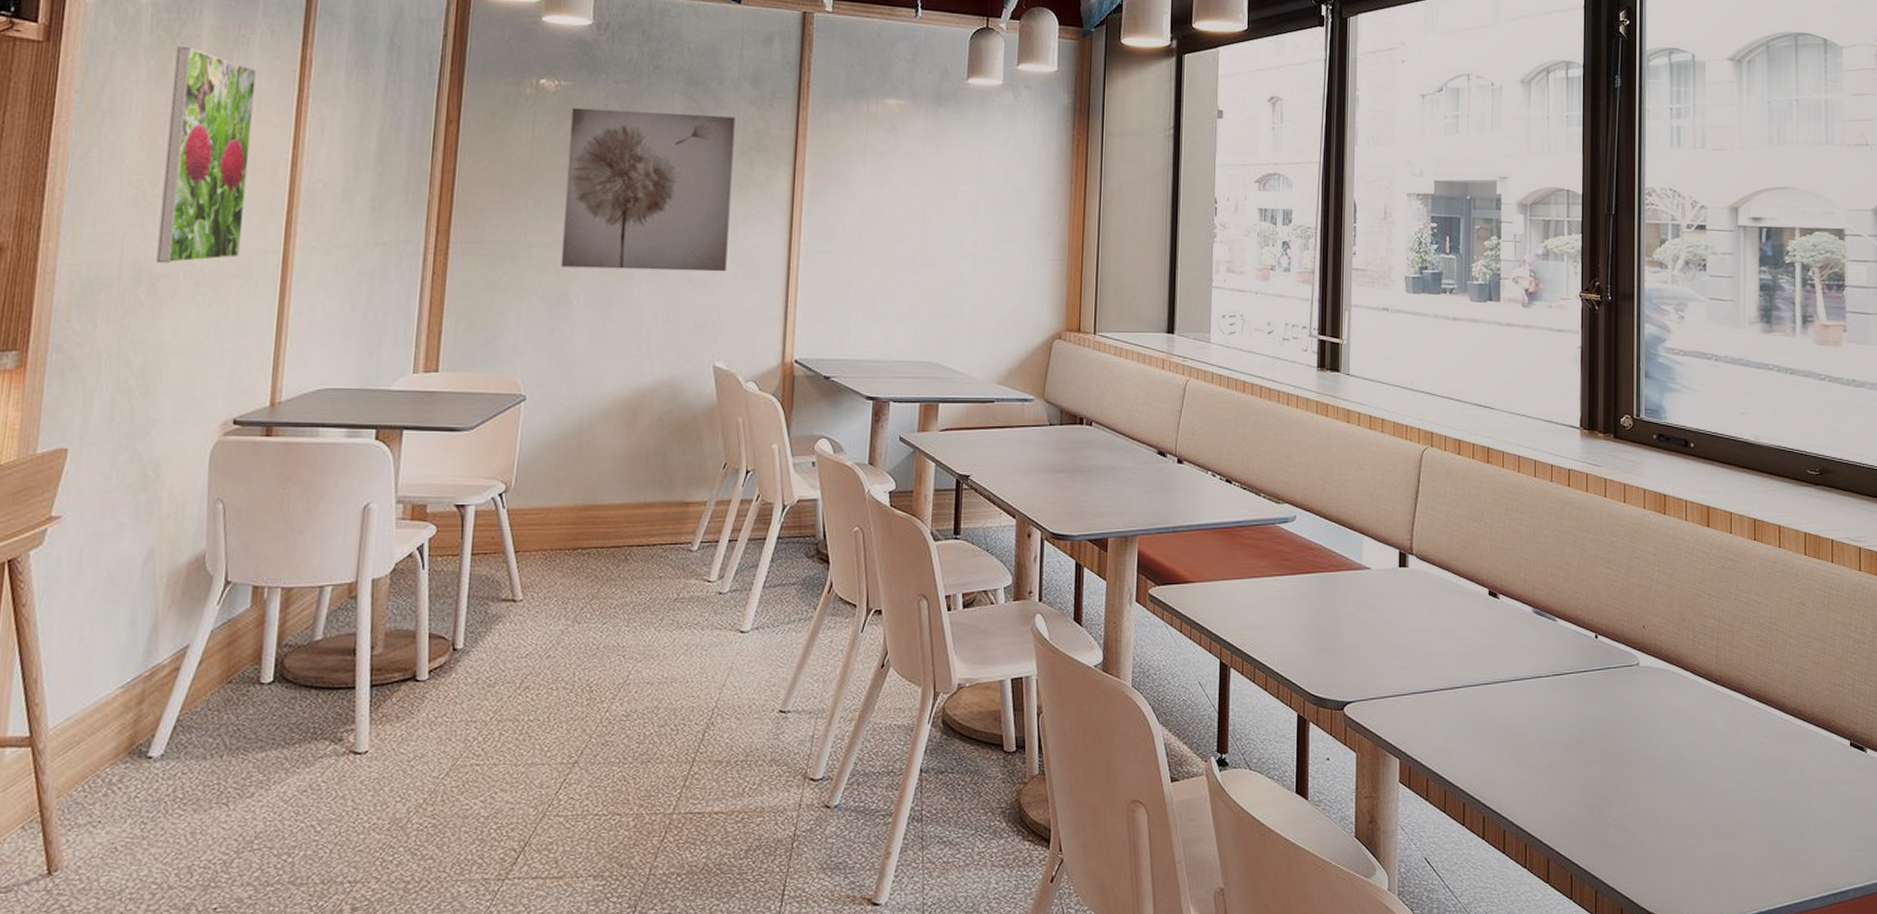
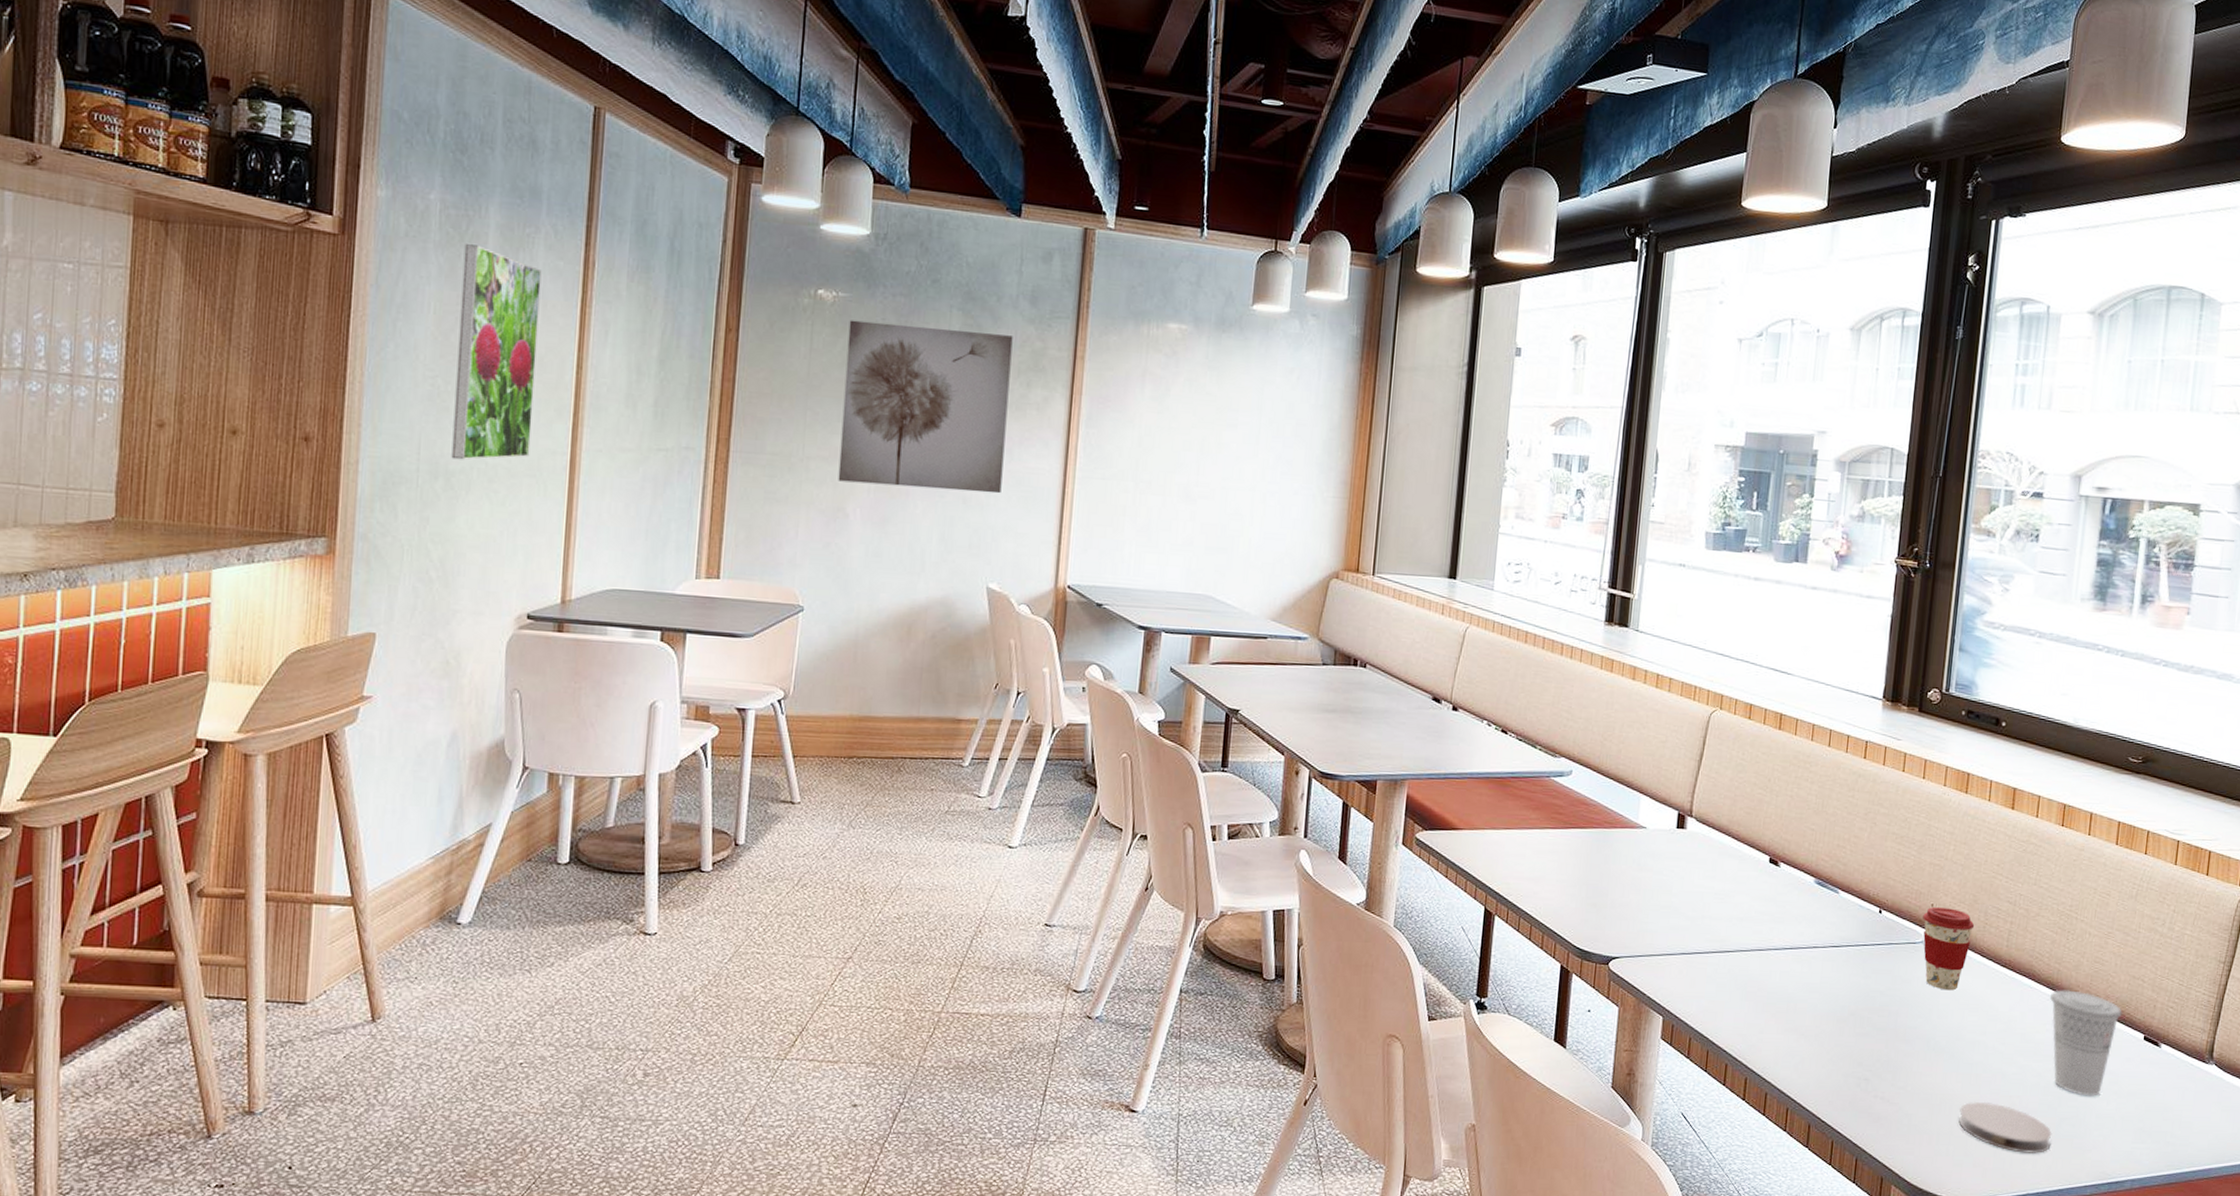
coffee cup: none [1636,627,1685,711] -> present [1923,906,1975,991]
coaster: none [1688,820,1777,871] -> present [1959,1101,2052,1153]
cup: none [1760,702,1828,808] -> present [2049,990,2122,1097]

